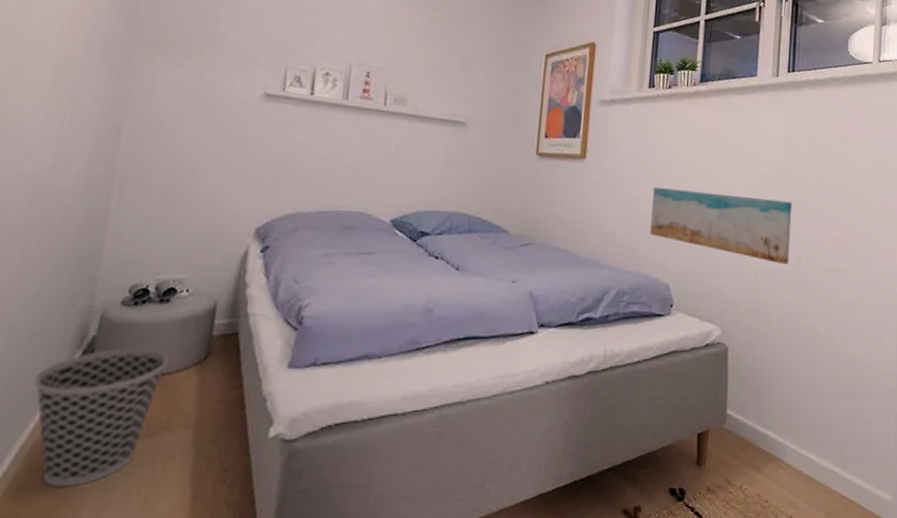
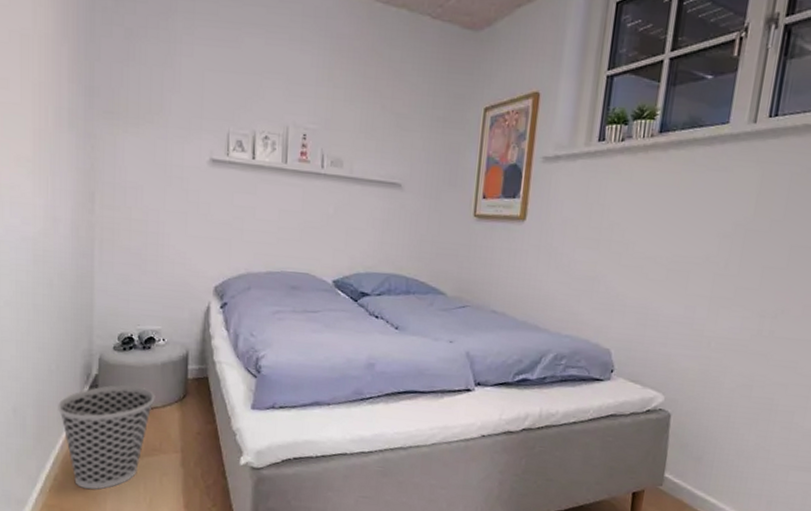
wall art: present [650,187,793,264] -> none [592,250,759,334]

